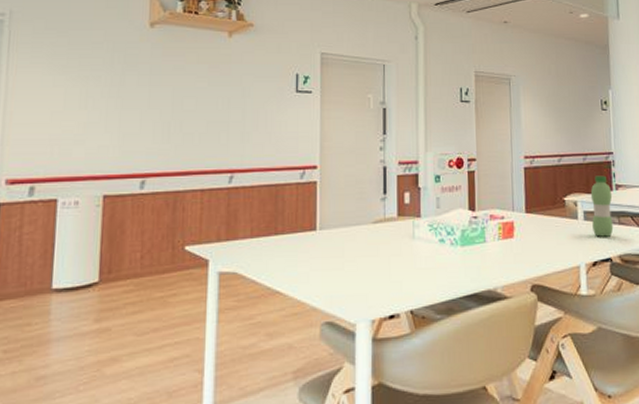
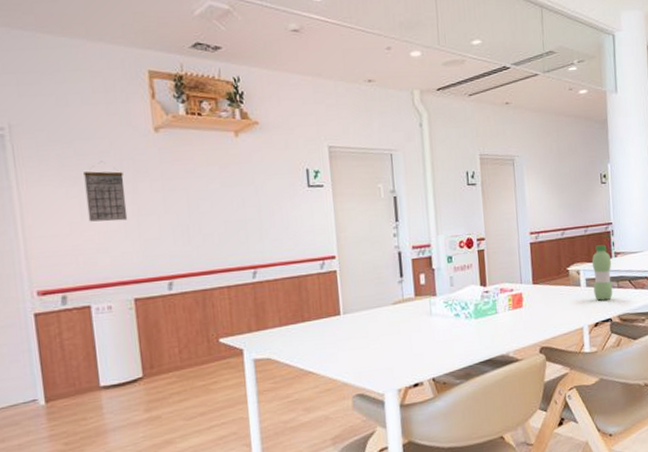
calendar: none [71,52,113,113] -> present [83,161,128,222]

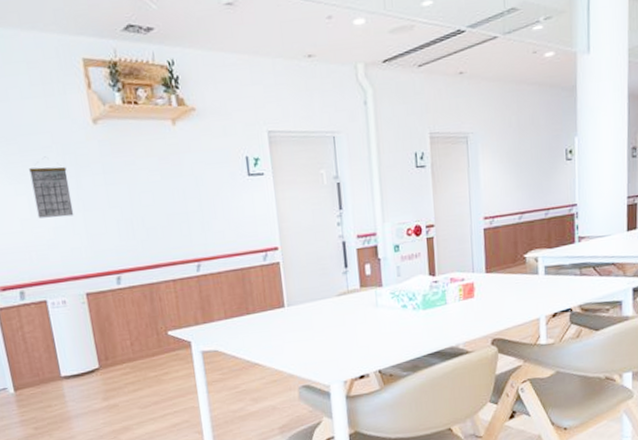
water bottle: present [591,244,613,301] -> none [552,228,575,290]

